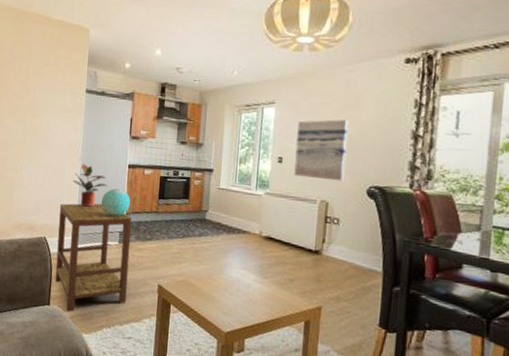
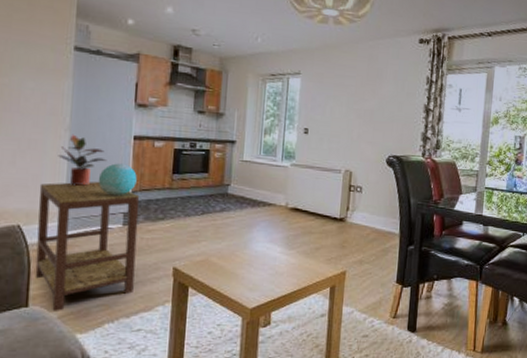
wall art: present [294,119,348,182] -> none [320,92,370,152]

